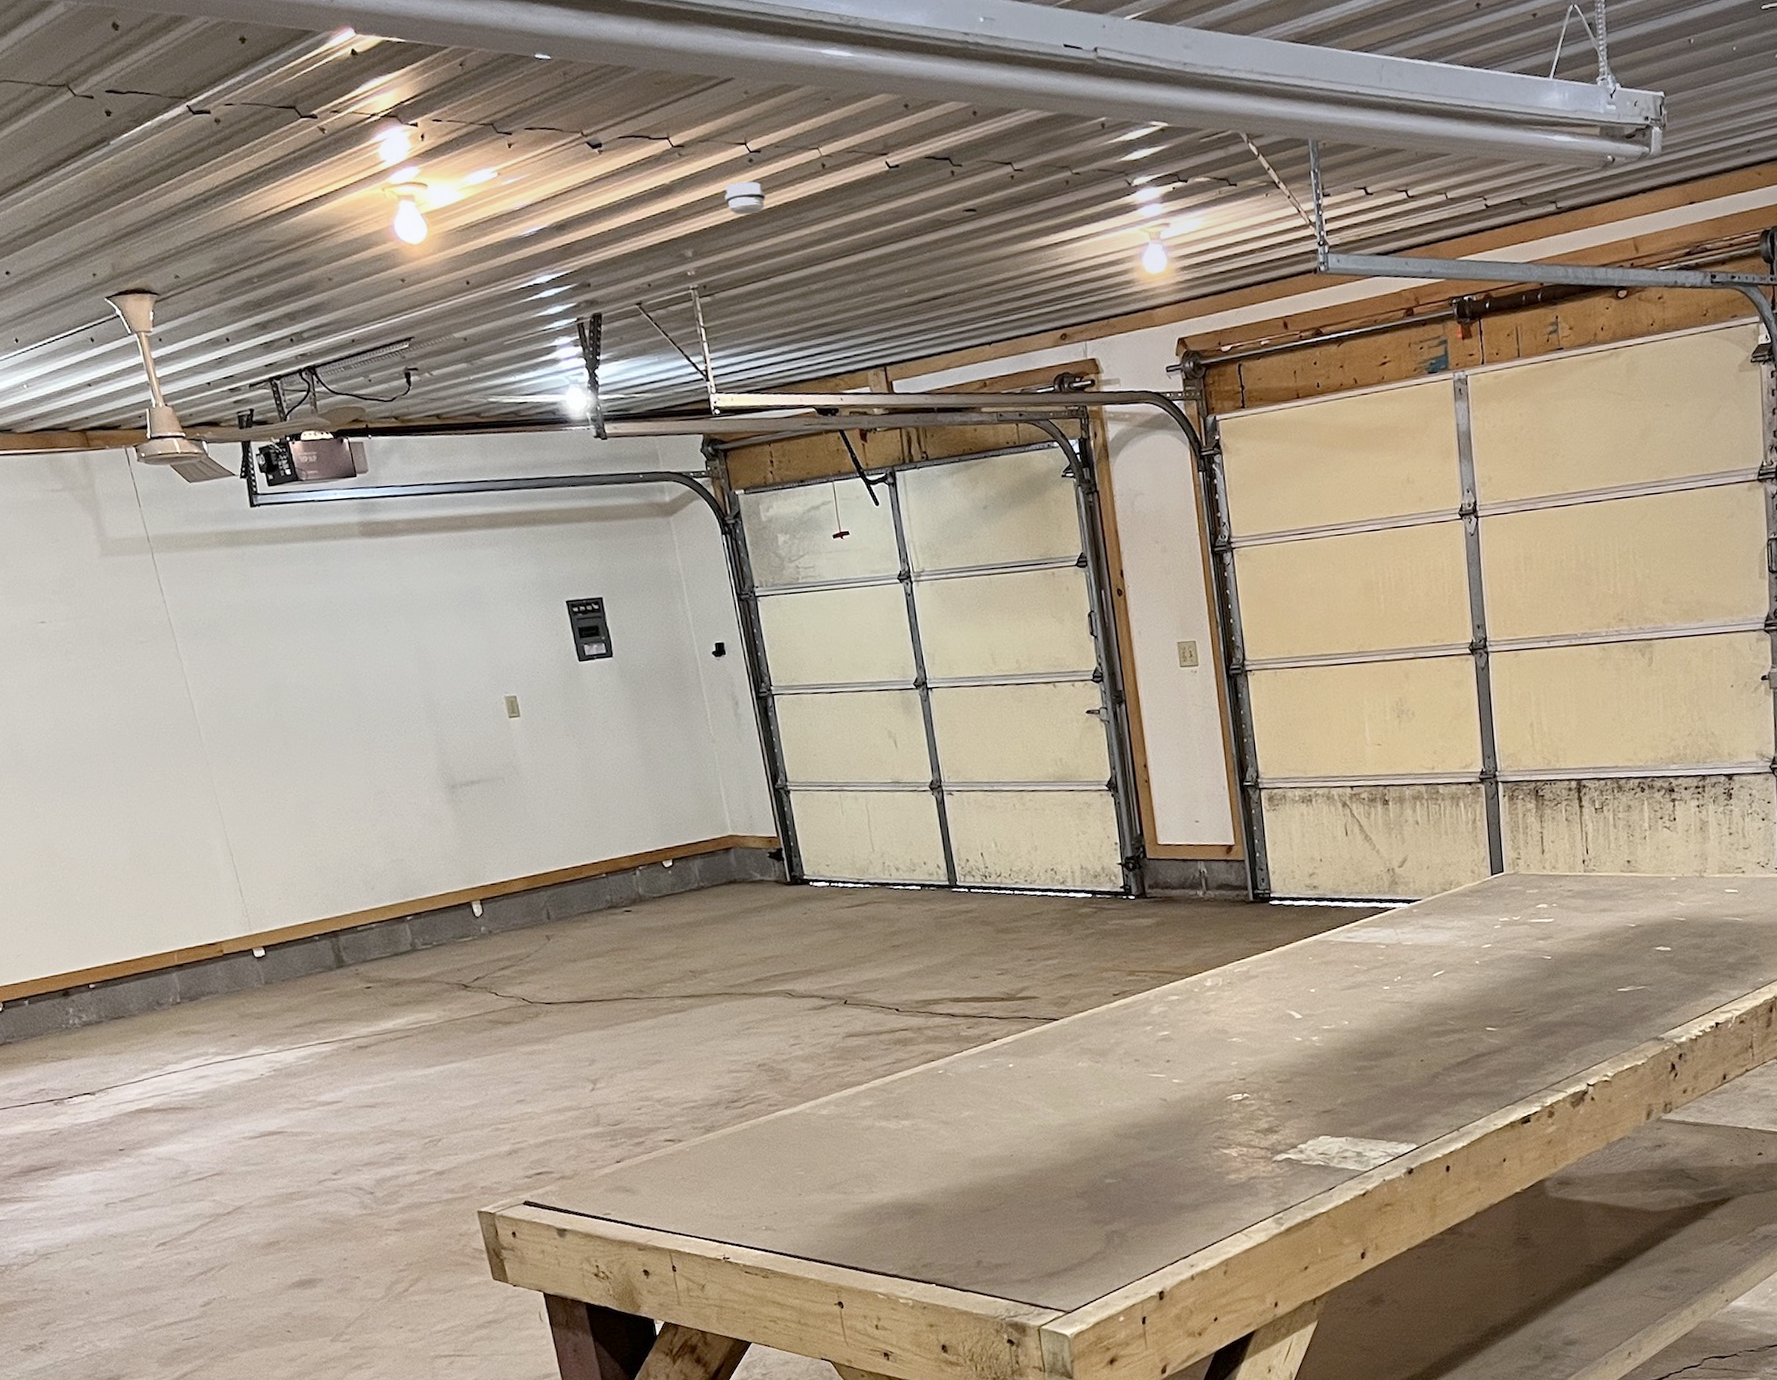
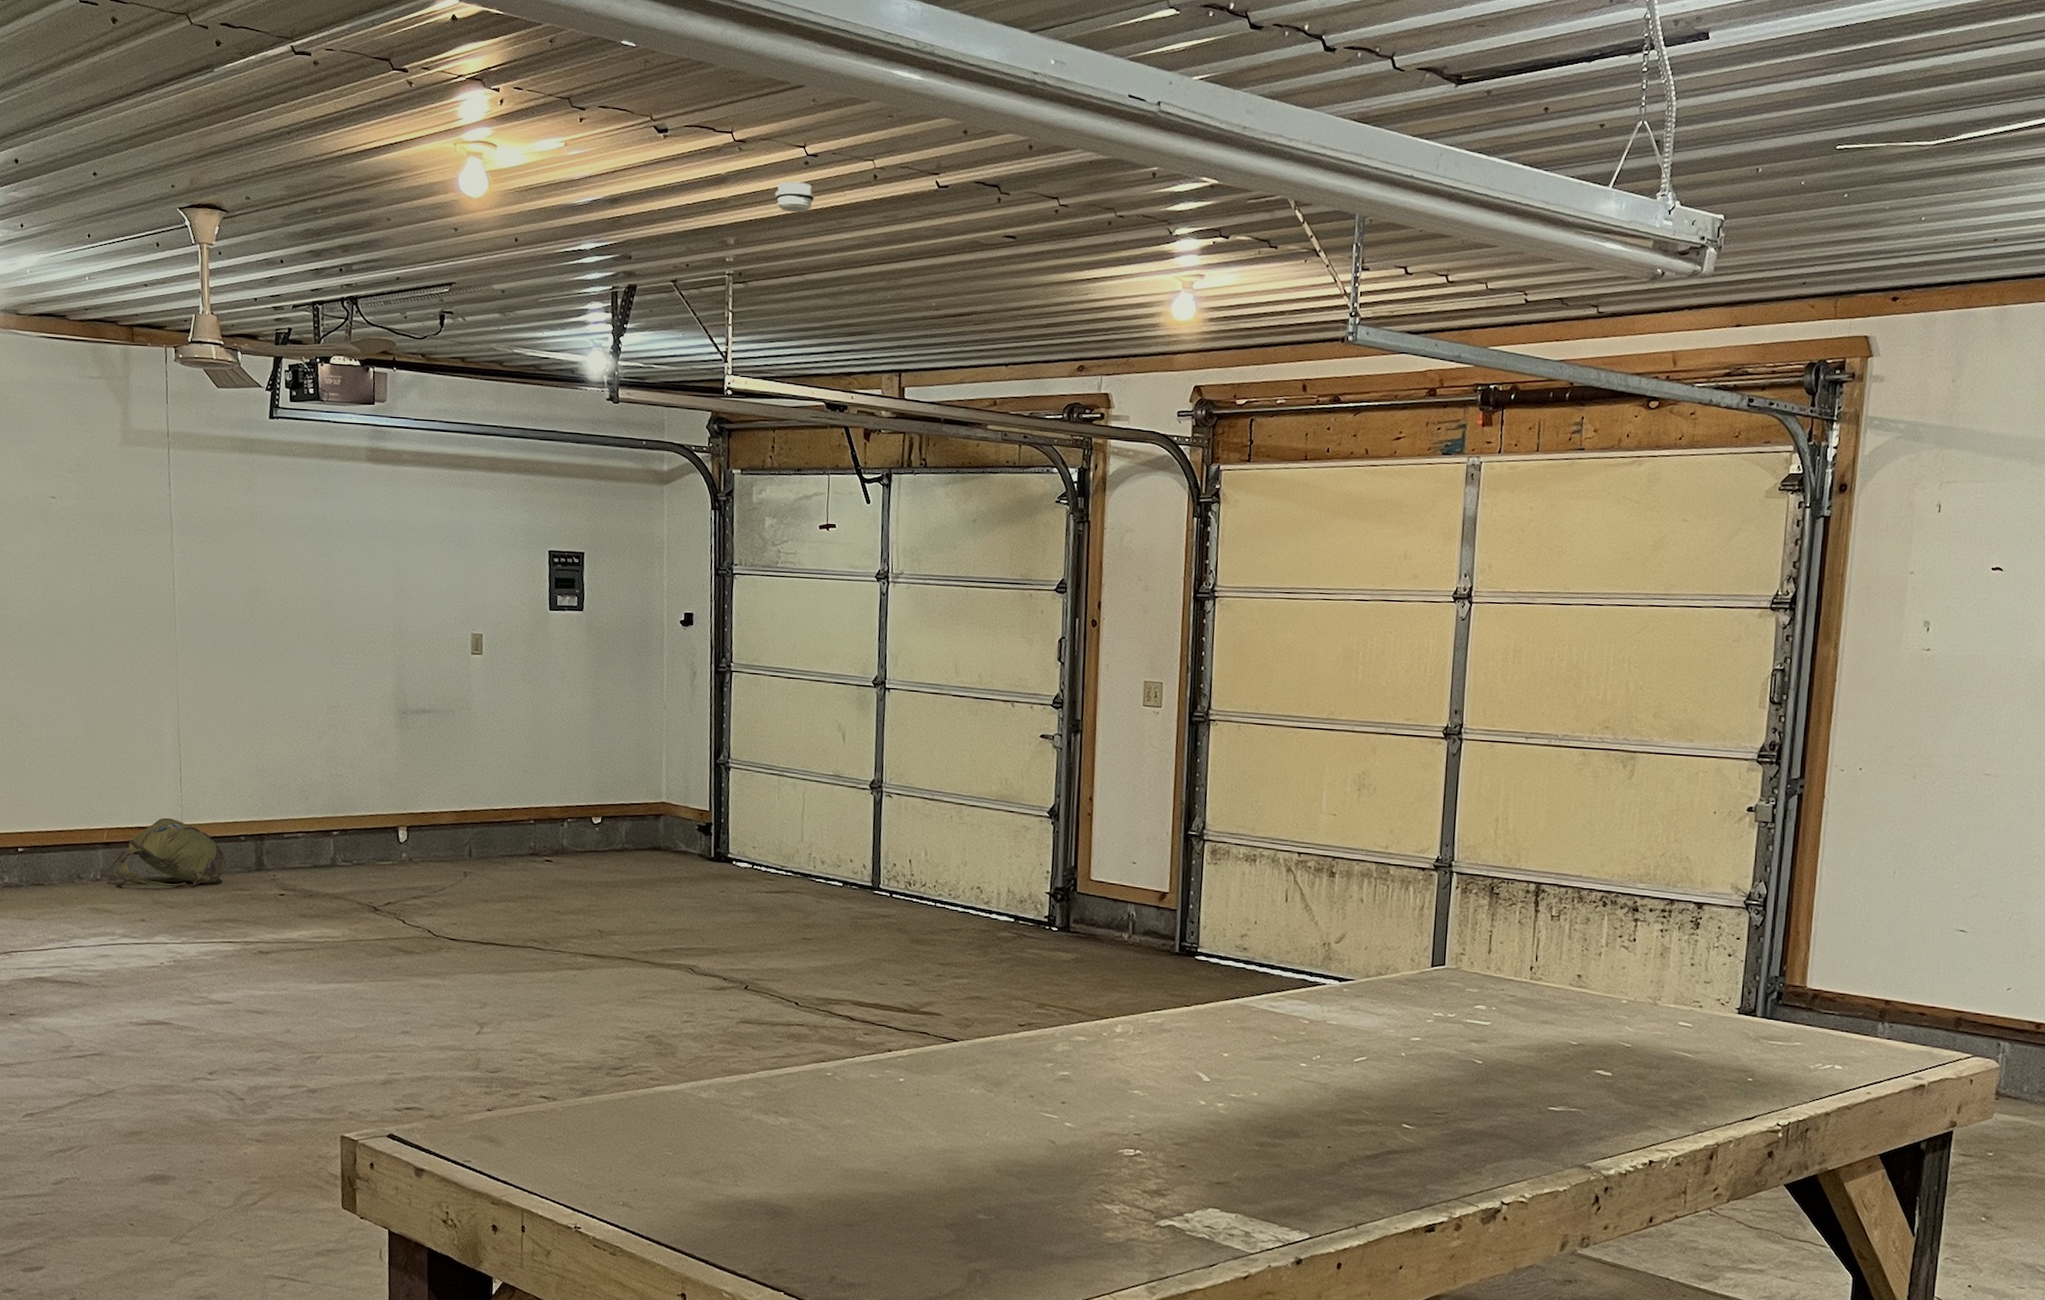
backpack: none [188,930,306,1001] -> present [110,817,226,889]

